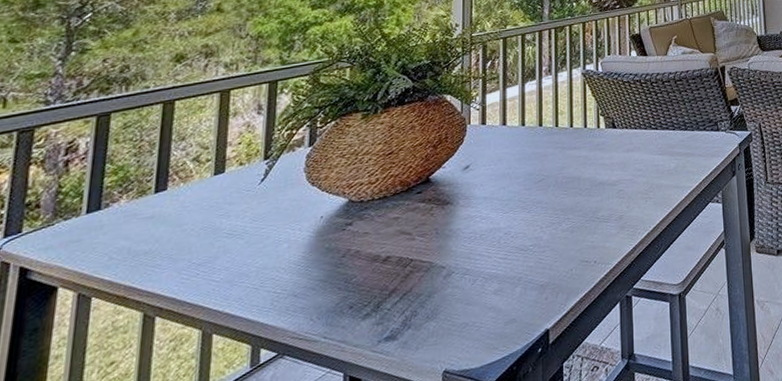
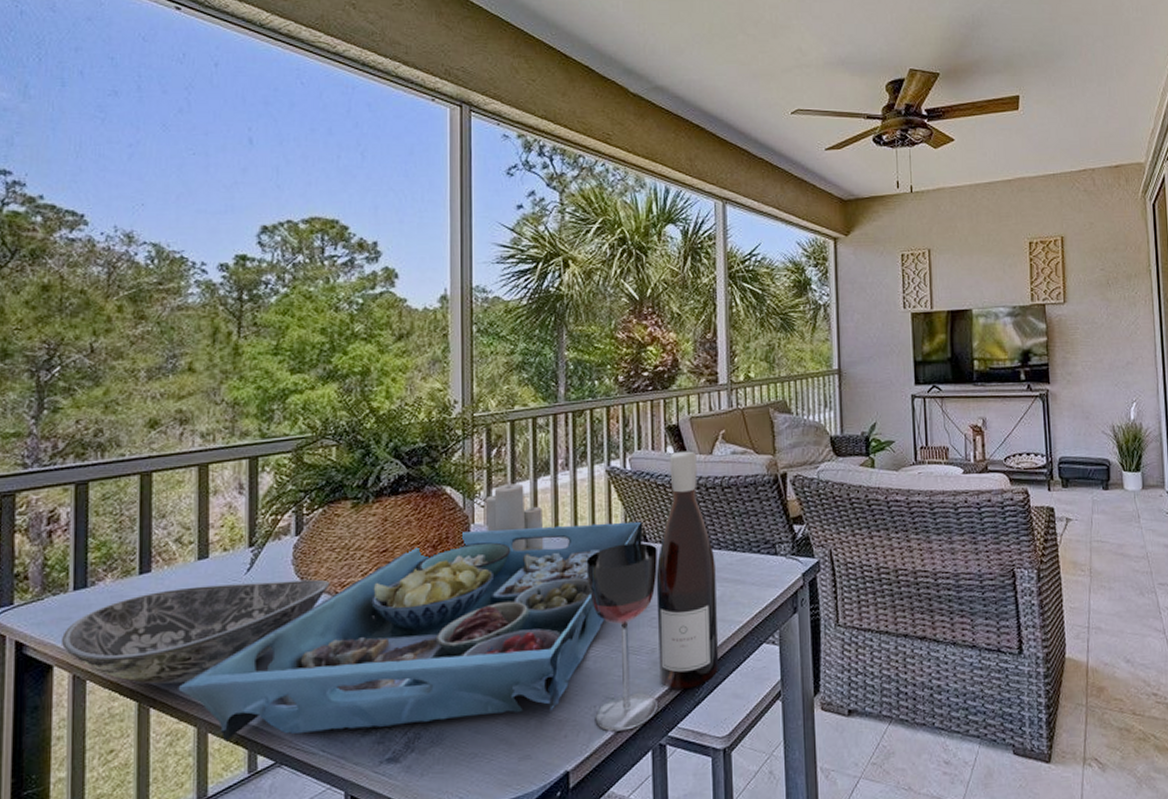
bowl: none [68,182,339,295] -> present [60,579,330,685]
serving tray: none [185,112,612,340] -> present [178,521,643,742]
candle: none [480,87,530,145] -> present [485,481,544,551]
wineglass: none [565,129,625,290] -> present [586,543,659,731]
bottle: none [623,53,675,248] -> present [656,451,719,689]

